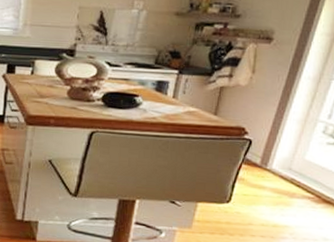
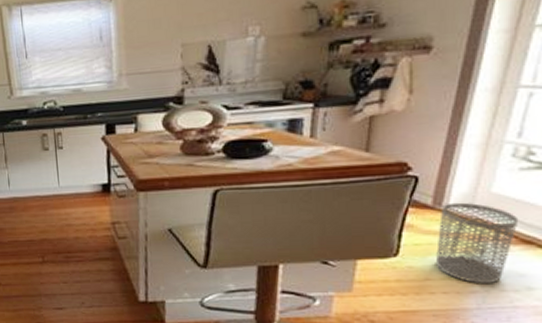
waste bin: none [258,164,323,233] -> present [435,202,519,284]

